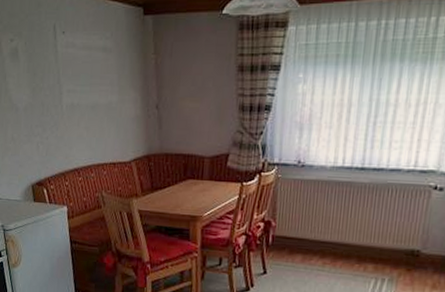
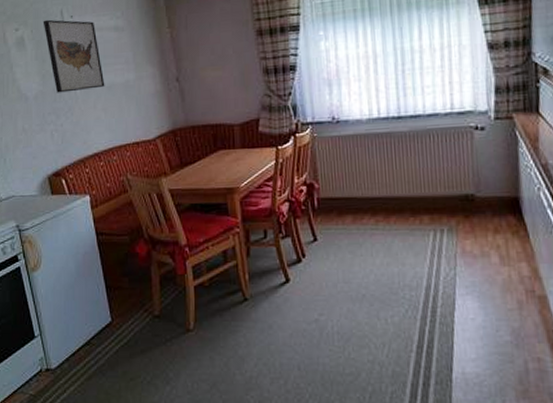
wall art: none [36,33,90,108] -> present [43,19,105,93]

